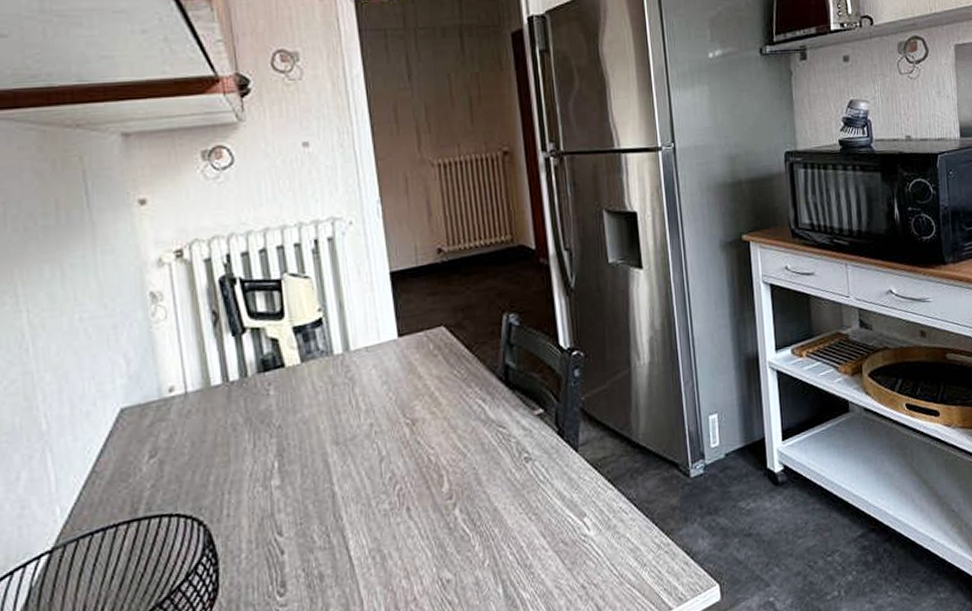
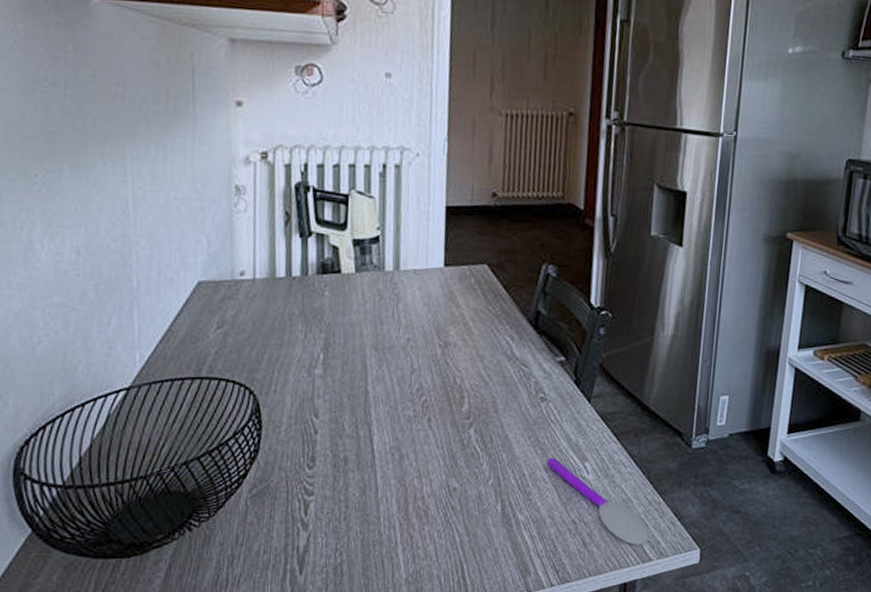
spoon: none [543,520,665,597] -> present [547,457,650,545]

